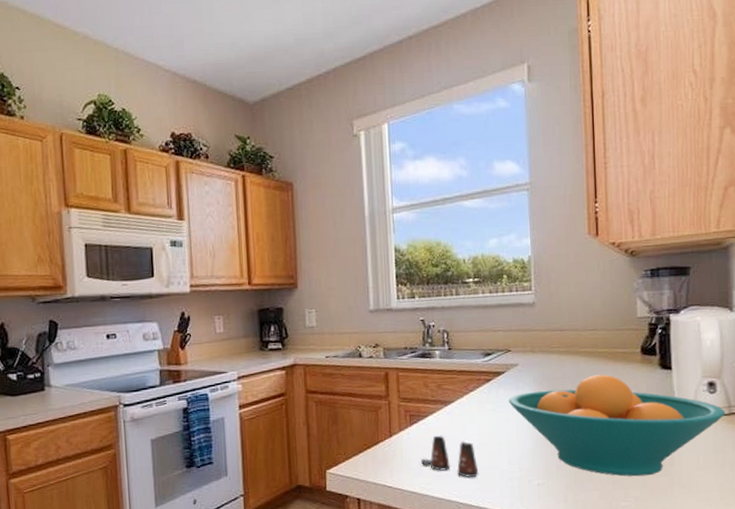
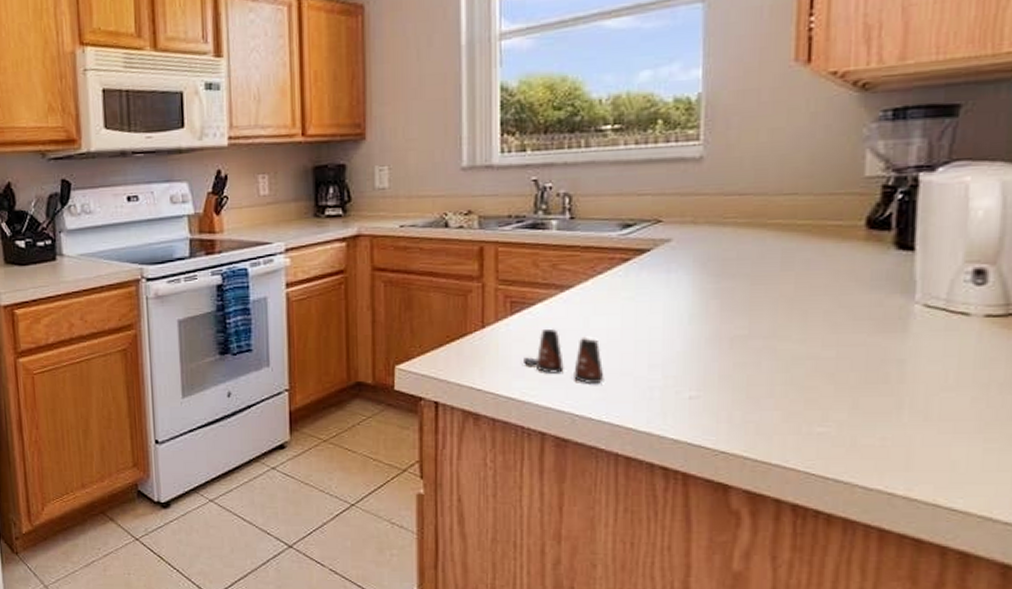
fruit bowl: present [509,374,726,477] -> none [655,255,1001,395]

